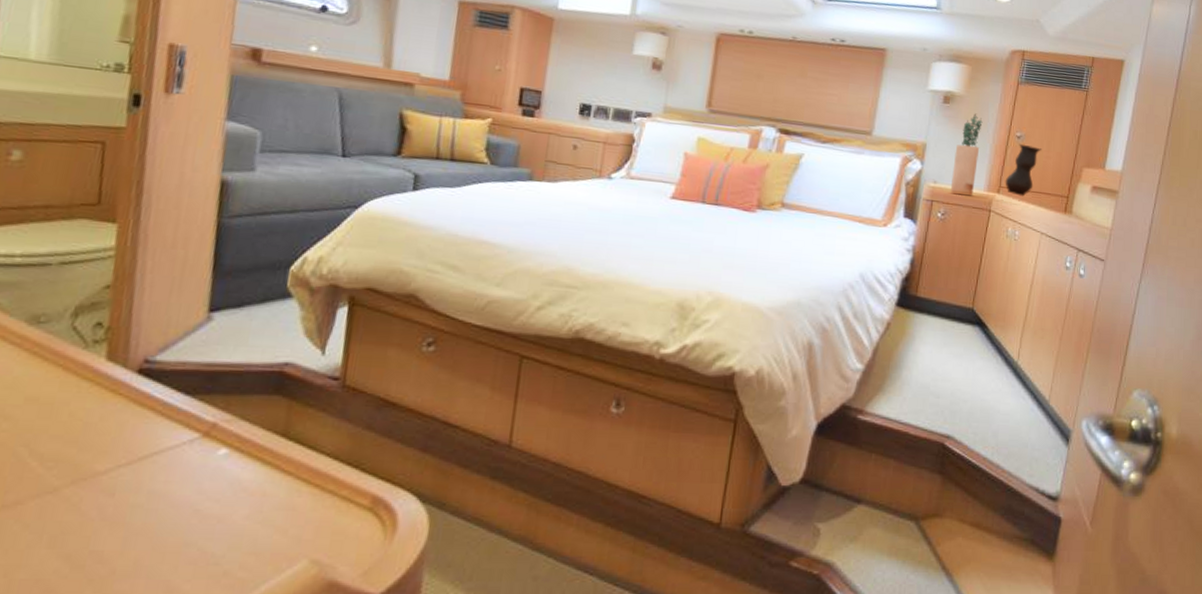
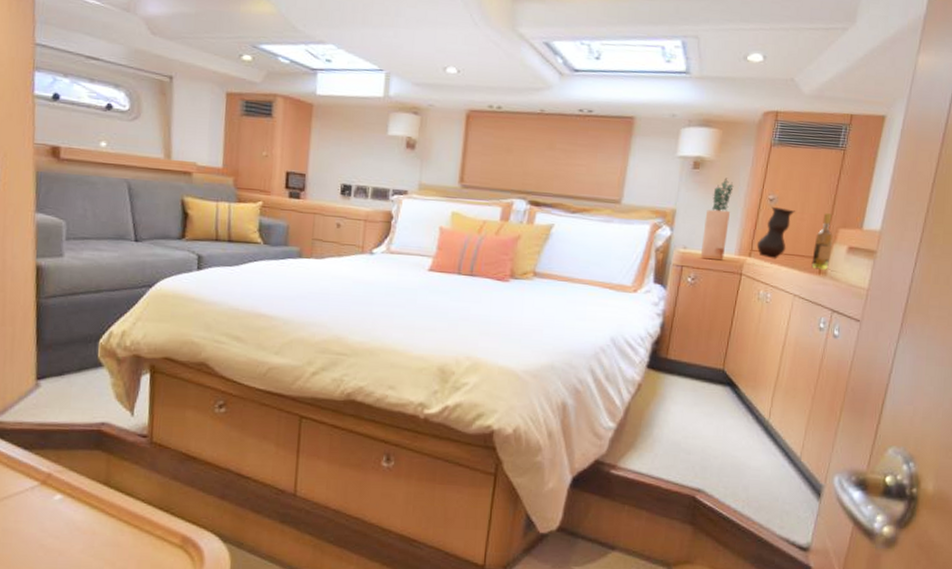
bottle: none [1057,152,1079,209] -> present [811,213,834,270]

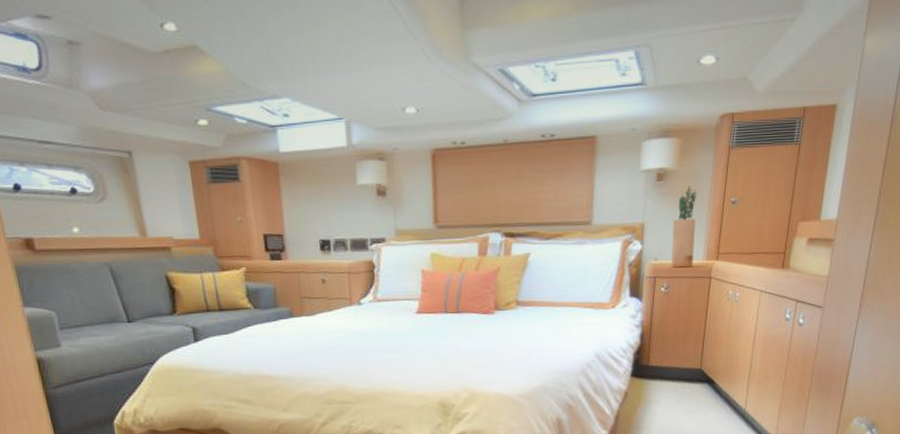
vase: present [756,206,796,260] -> none [723,208,758,260]
bottle: present [811,213,834,270] -> none [775,208,794,264]

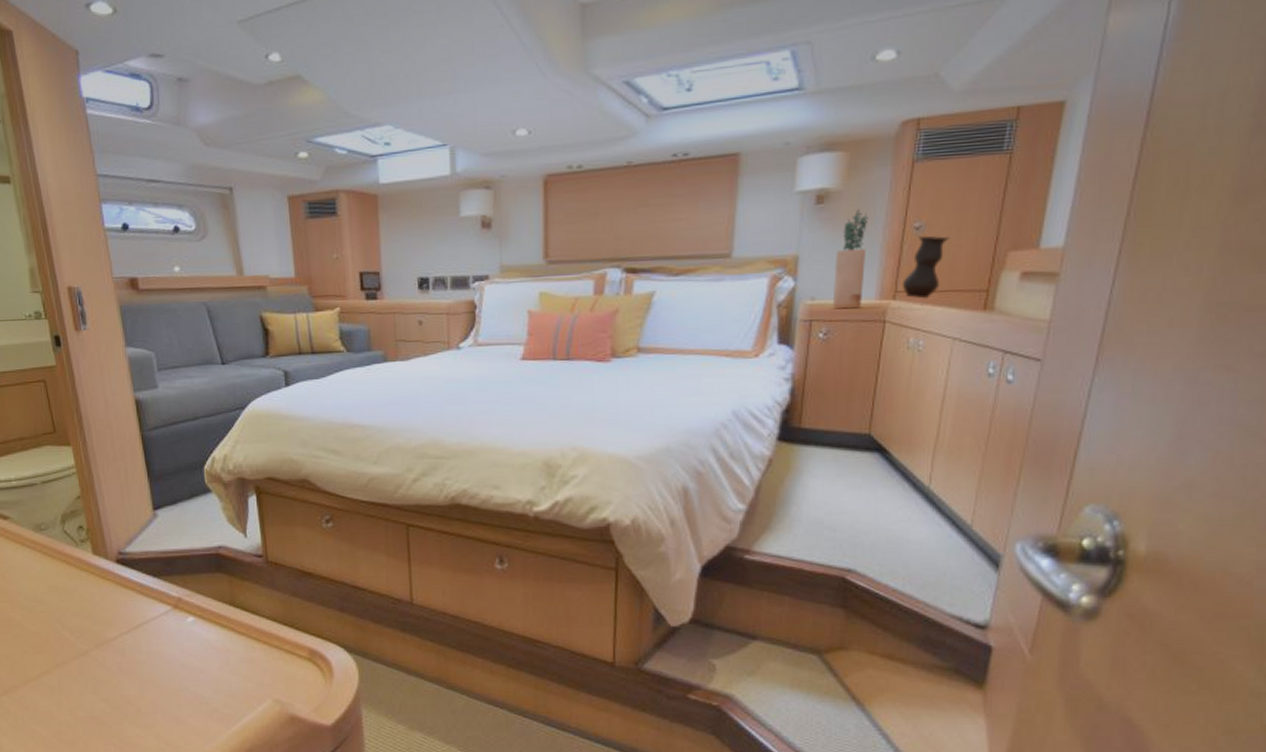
vase: none [723,208,758,260] -> present [902,235,951,299]

